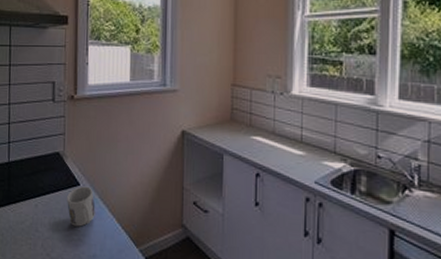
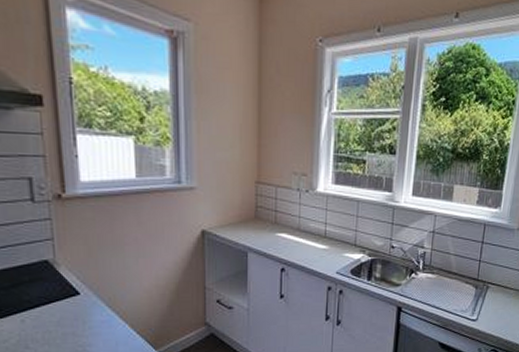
mug: present [67,186,95,227] -> none [64,295,103,338]

